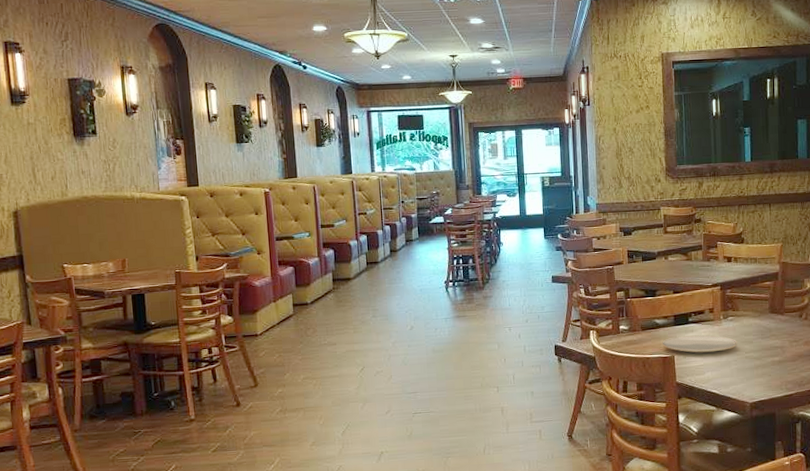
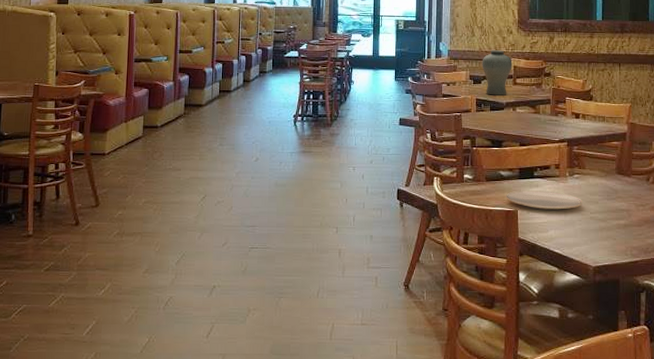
vase: none [631,199,662,246] -> present [482,50,512,96]

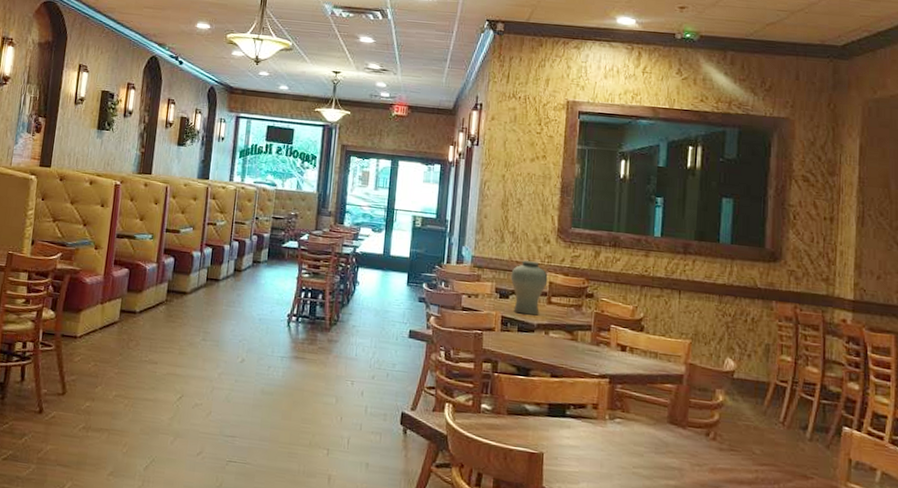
plate: present [506,190,583,210] -> none [530,430,625,459]

